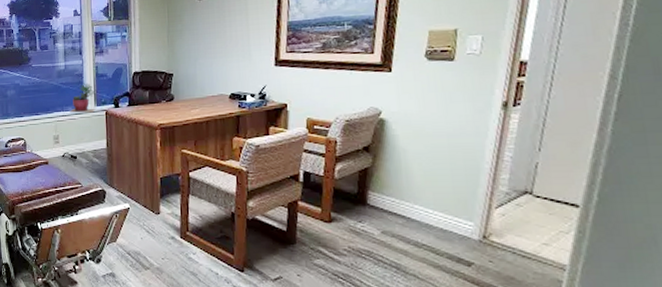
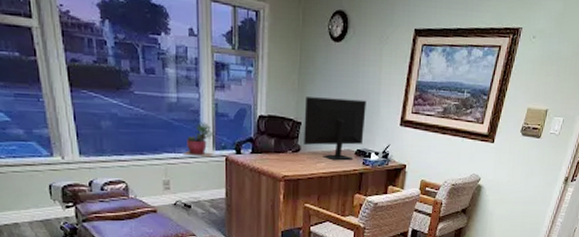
monitor: none [175,46,237,106] -> present [304,97,366,161]

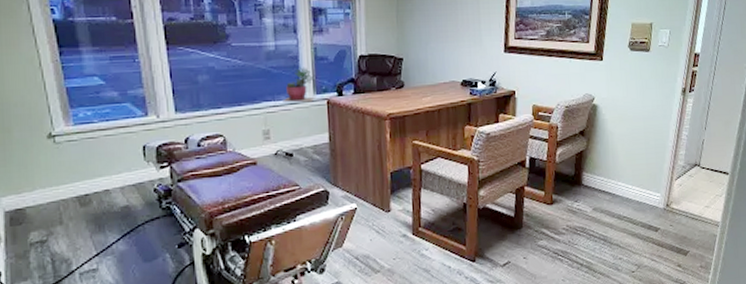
monitor: present [304,97,366,161] -> none [405,31,468,94]

